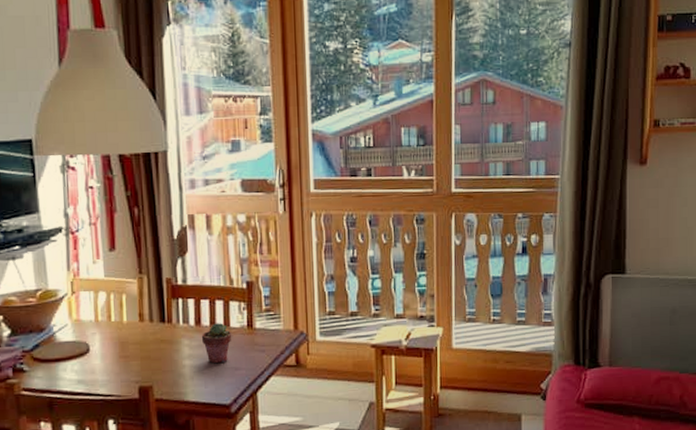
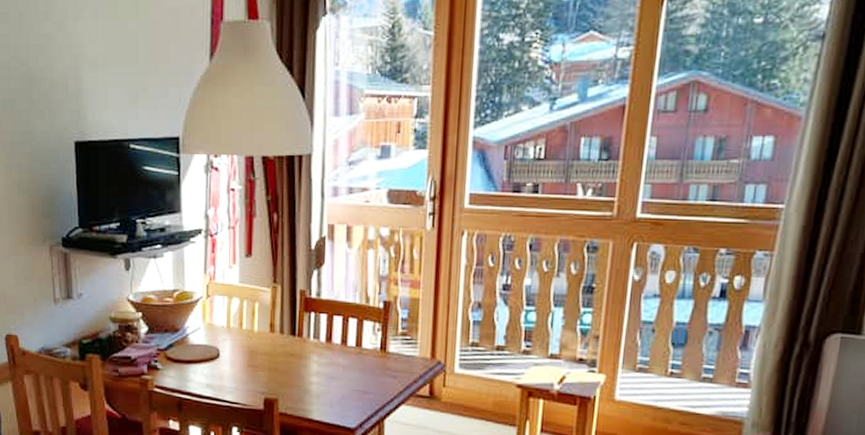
potted succulent: present [201,323,232,364] -> none [331,342,364,385]

